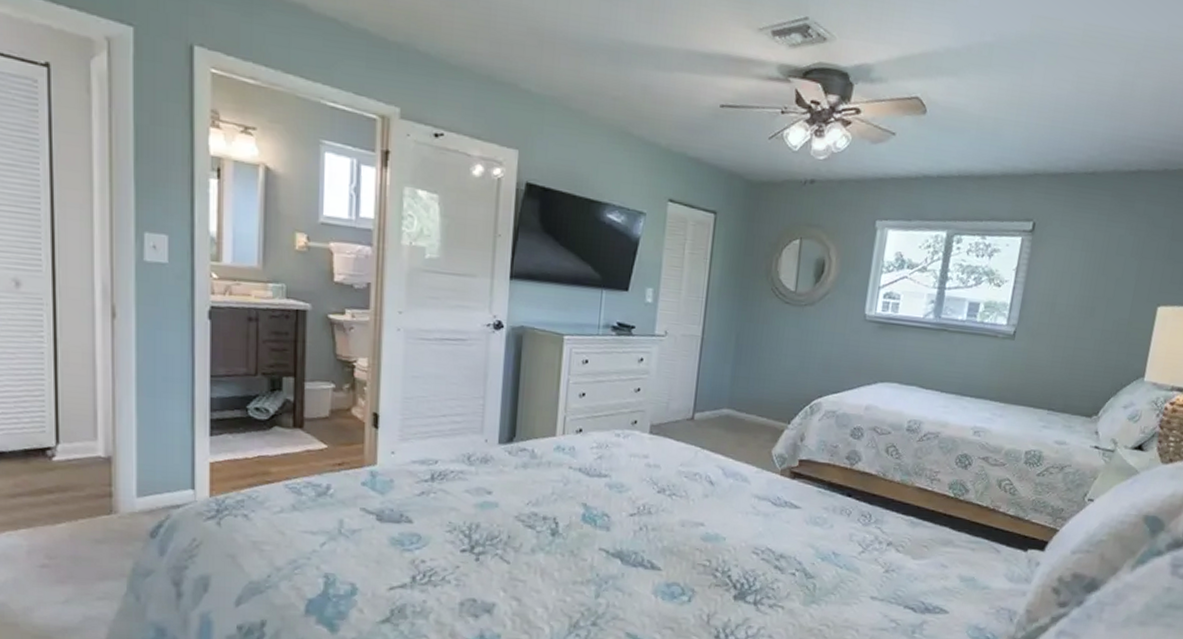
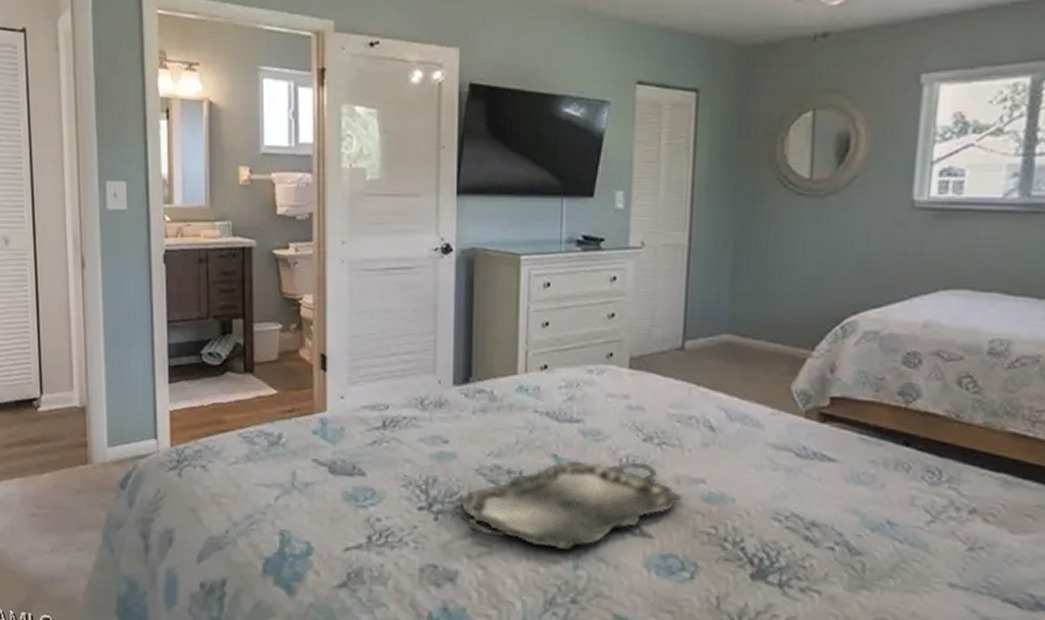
serving tray: none [497,508,686,583] -> present [457,460,682,550]

